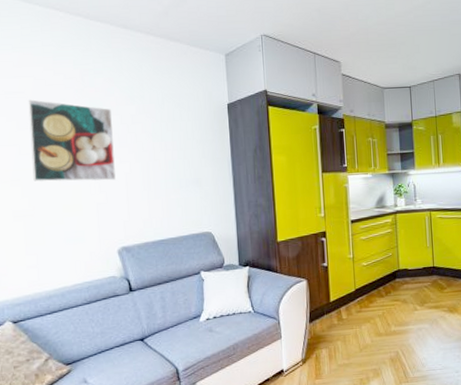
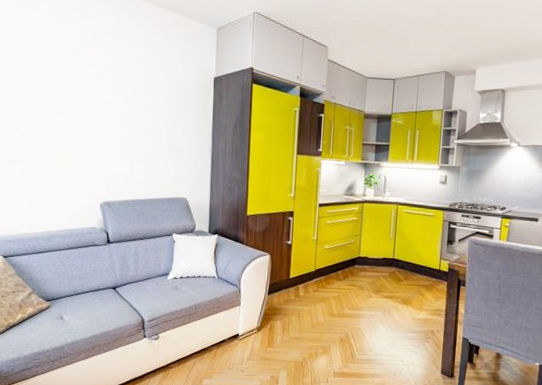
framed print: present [28,99,116,182] -> none [31,53,105,139]

